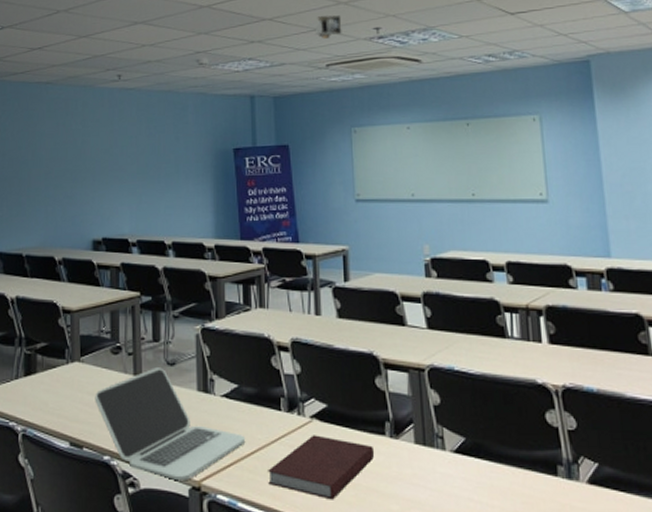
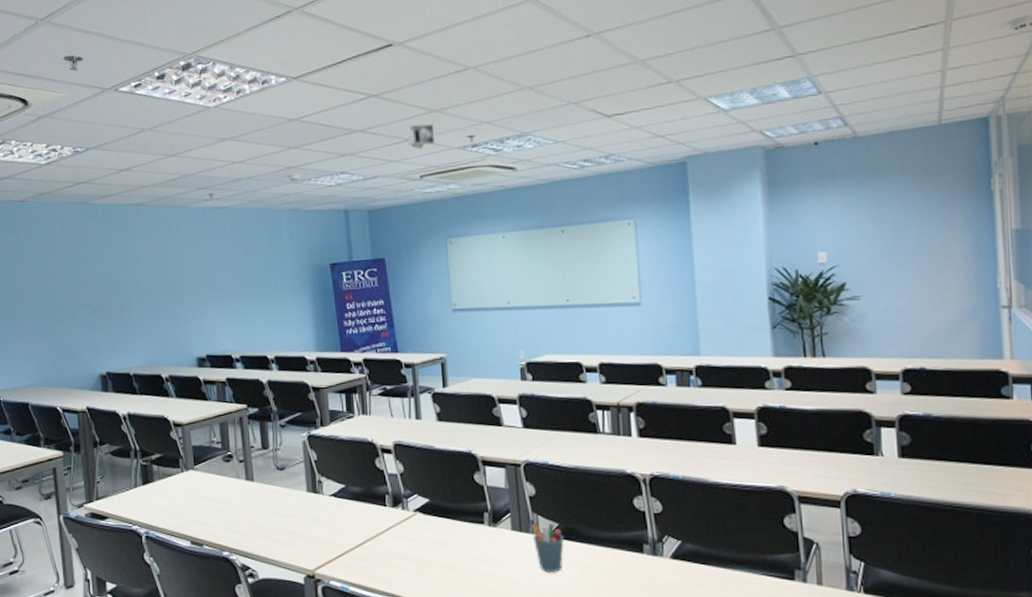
laptop: present [95,367,246,481] -> none [211,472,355,571]
notebook: present [268,435,375,500] -> none [376,526,475,581]
pen holder: none [436,436,472,494] -> present [531,522,564,572]

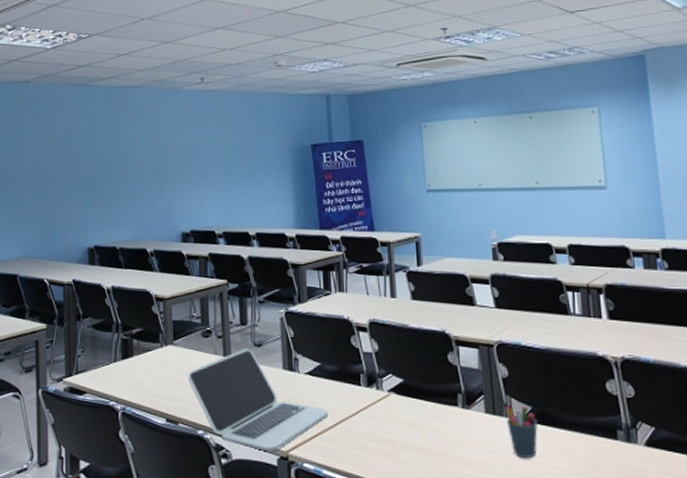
laptop: none [211,472,355,571] -> present [188,349,329,452]
projector: present [407,124,435,149] -> none [385,17,411,40]

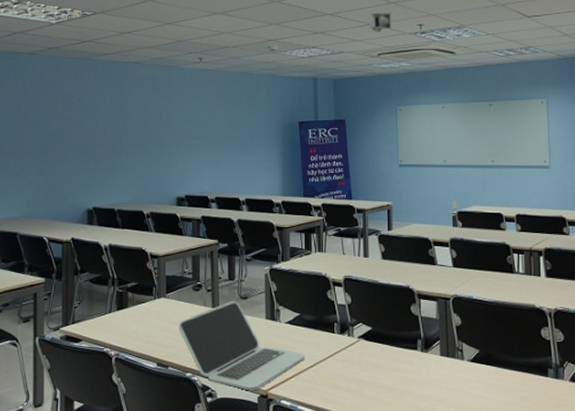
projector: none [385,17,411,40] -> present [369,13,391,32]
pen holder: present [505,405,538,458] -> none [457,349,483,393]

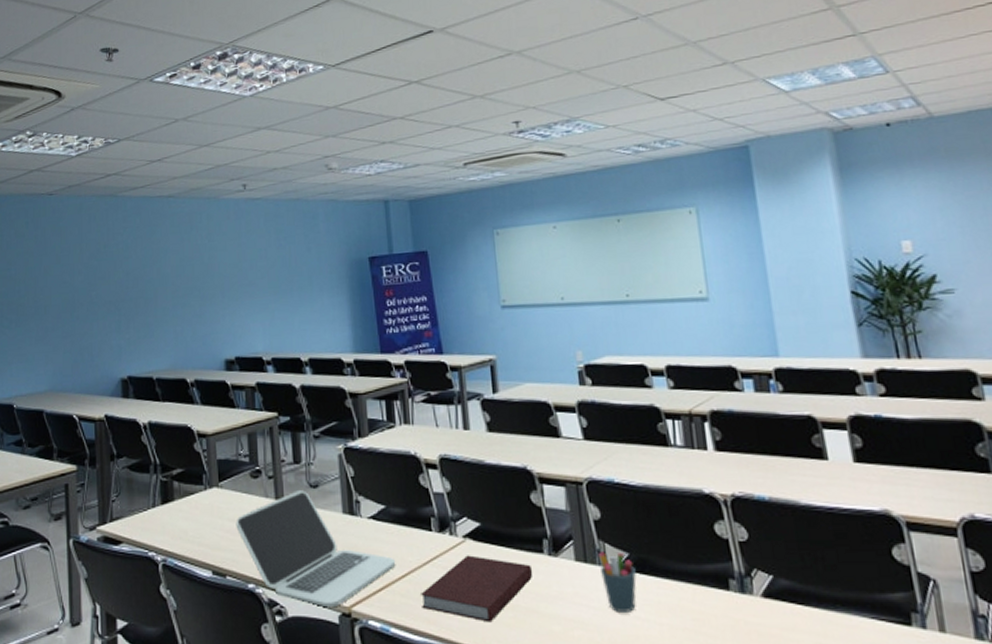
notebook: none [323,351,409,401] -> present [421,555,533,623]
projector: present [369,13,391,32] -> none [450,110,479,136]
pen holder: none [457,349,483,393] -> present [598,552,637,612]

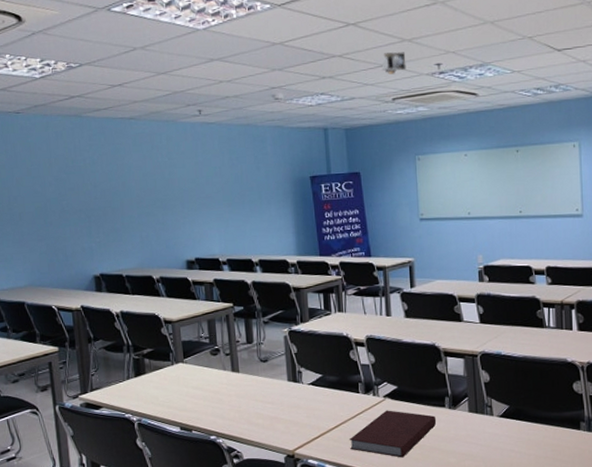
laptop: present [236,490,396,608] -> none [199,364,330,452]
projector: none [450,110,479,136] -> present [381,52,407,74]
pen holder: present [598,552,637,612] -> none [486,405,514,448]

